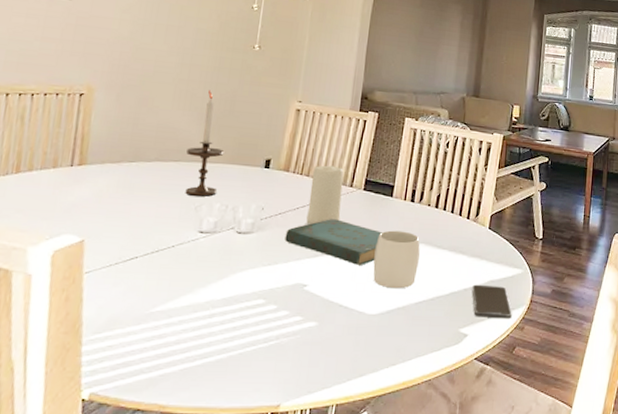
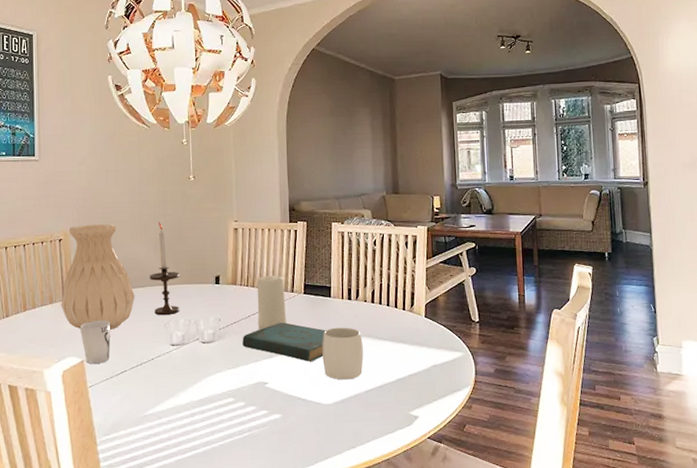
vase: none [66,80,165,207] -> present [61,224,135,330]
cup: none [86,193,127,247] -> present [79,319,111,365]
phone: present [472,284,513,319] -> none [416,369,459,400]

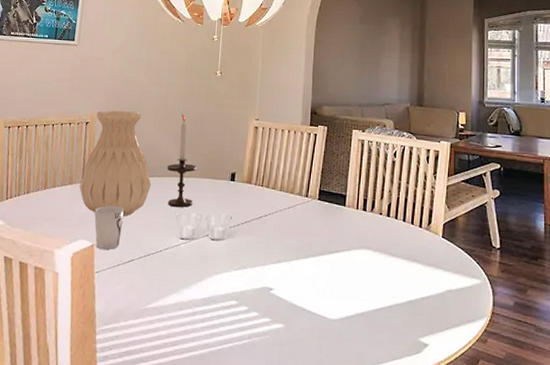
book: present [242,322,326,362] -> none [251,227,338,272]
candle: present [257,275,287,329] -> none [269,177,300,232]
mug: present [322,327,364,380] -> none [331,238,375,296]

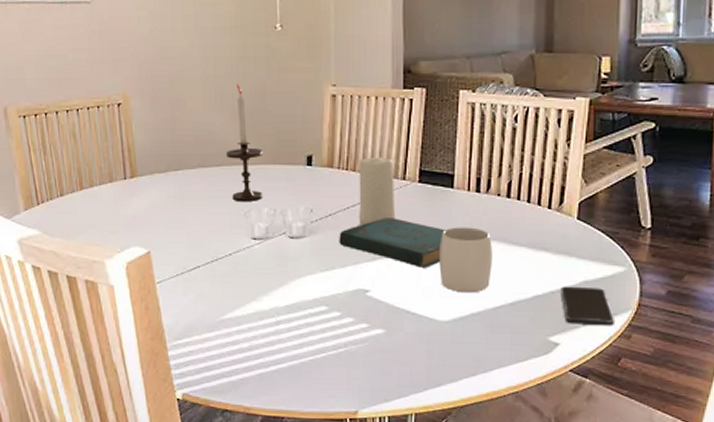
vase: present [79,110,151,217] -> none [122,86,209,217]
cup: present [94,205,124,250] -> none [144,204,181,257]
book: none [251,227,338,272] -> present [339,218,445,268]
candle: none [269,177,300,232] -> present [359,157,396,225]
mug: none [331,238,375,296] -> present [439,227,492,293]
phone: none [429,293,474,331] -> present [560,286,616,326]

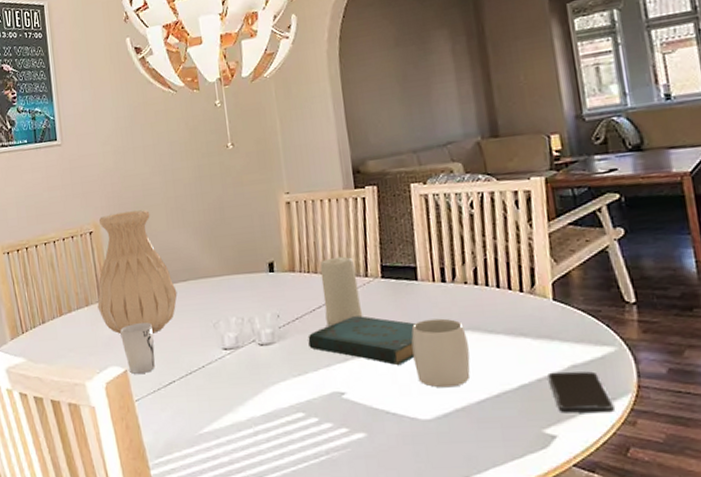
vase: none [122,86,209,217] -> present [97,209,177,334]
cup: none [144,204,181,257] -> present [119,322,156,375]
candlestick: present [226,83,264,201] -> none [192,201,230,314]

